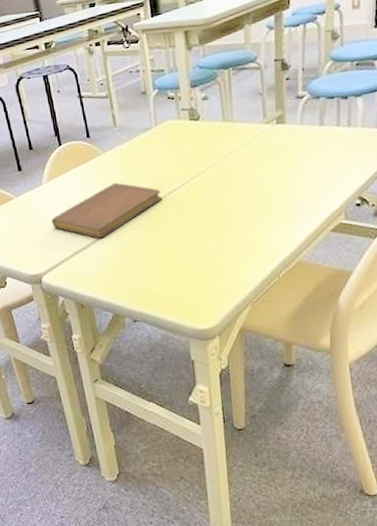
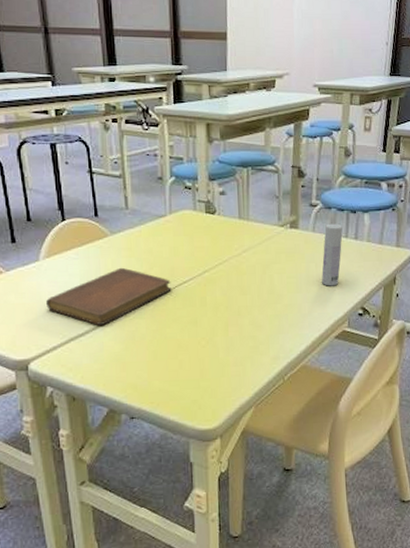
bottle: none [313,112,334,179] -> present [322,223,343,286]

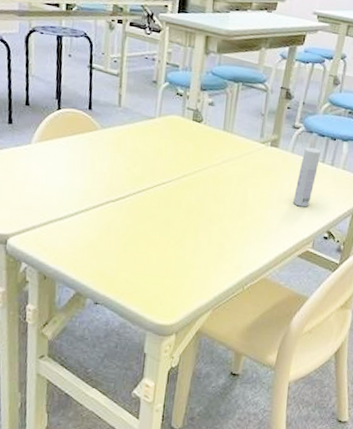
notebook: present [46,267,171,325] -> none [32,160,151,213]

